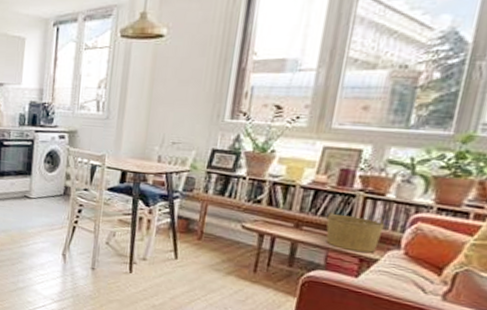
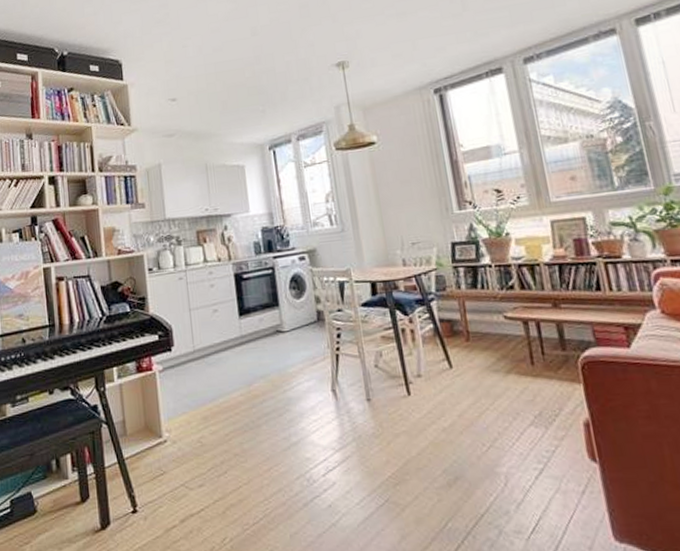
basket: present [326,211,385,254] -> none [578,280,635,321]

